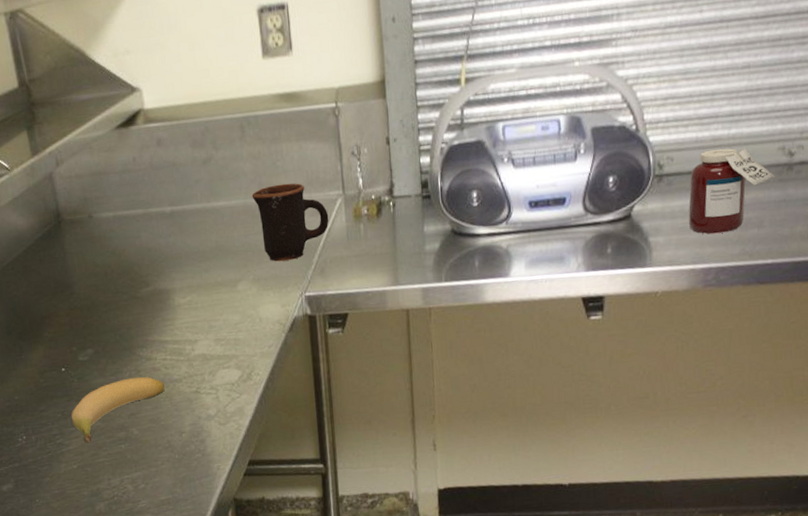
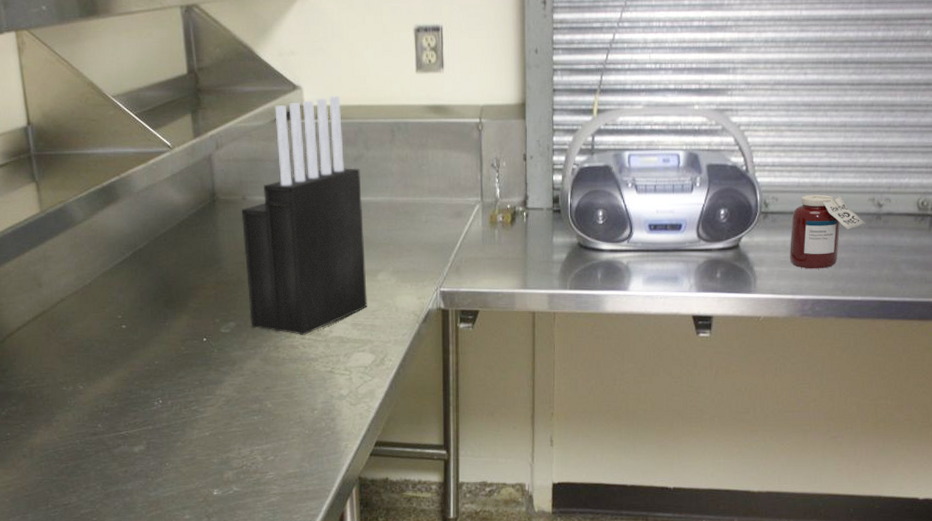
banana: present [71,377,165,443] -> none [208,353,301,412]
knife block: none [88,93,229,357] -> present [241,95,367,336]
mug: present [252,183,329,262] -> none [397,186,467,257]

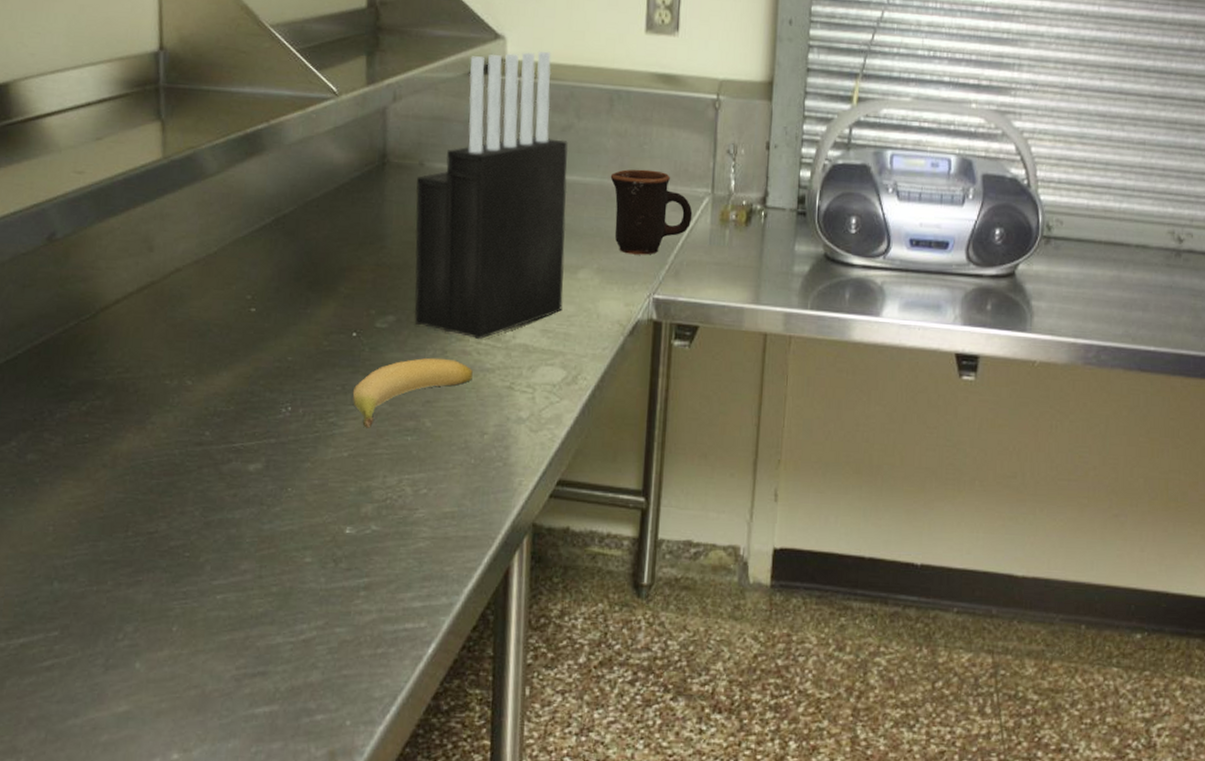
banana: none [208,353,301,412] -> present [352,357,473,428]
mug: none [397,186,467,257] -> present [610,169,693,255]
jar: present [789,194,867,269] -> none [1073,220,1164,310]

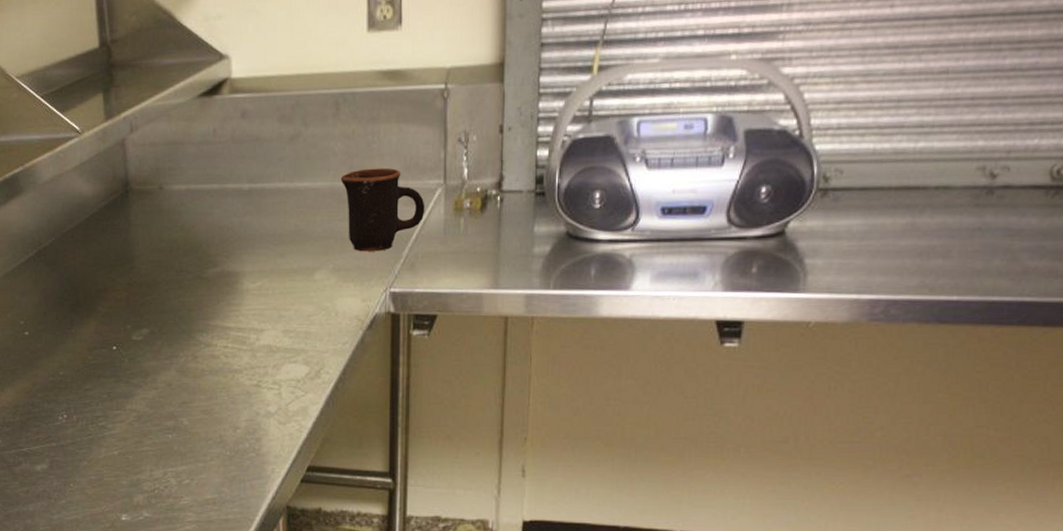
banana: present [352,357,473,428] -> none [117,363,222,429]
knife block: present [414,51,569,340] -> none [157,64,302,344]

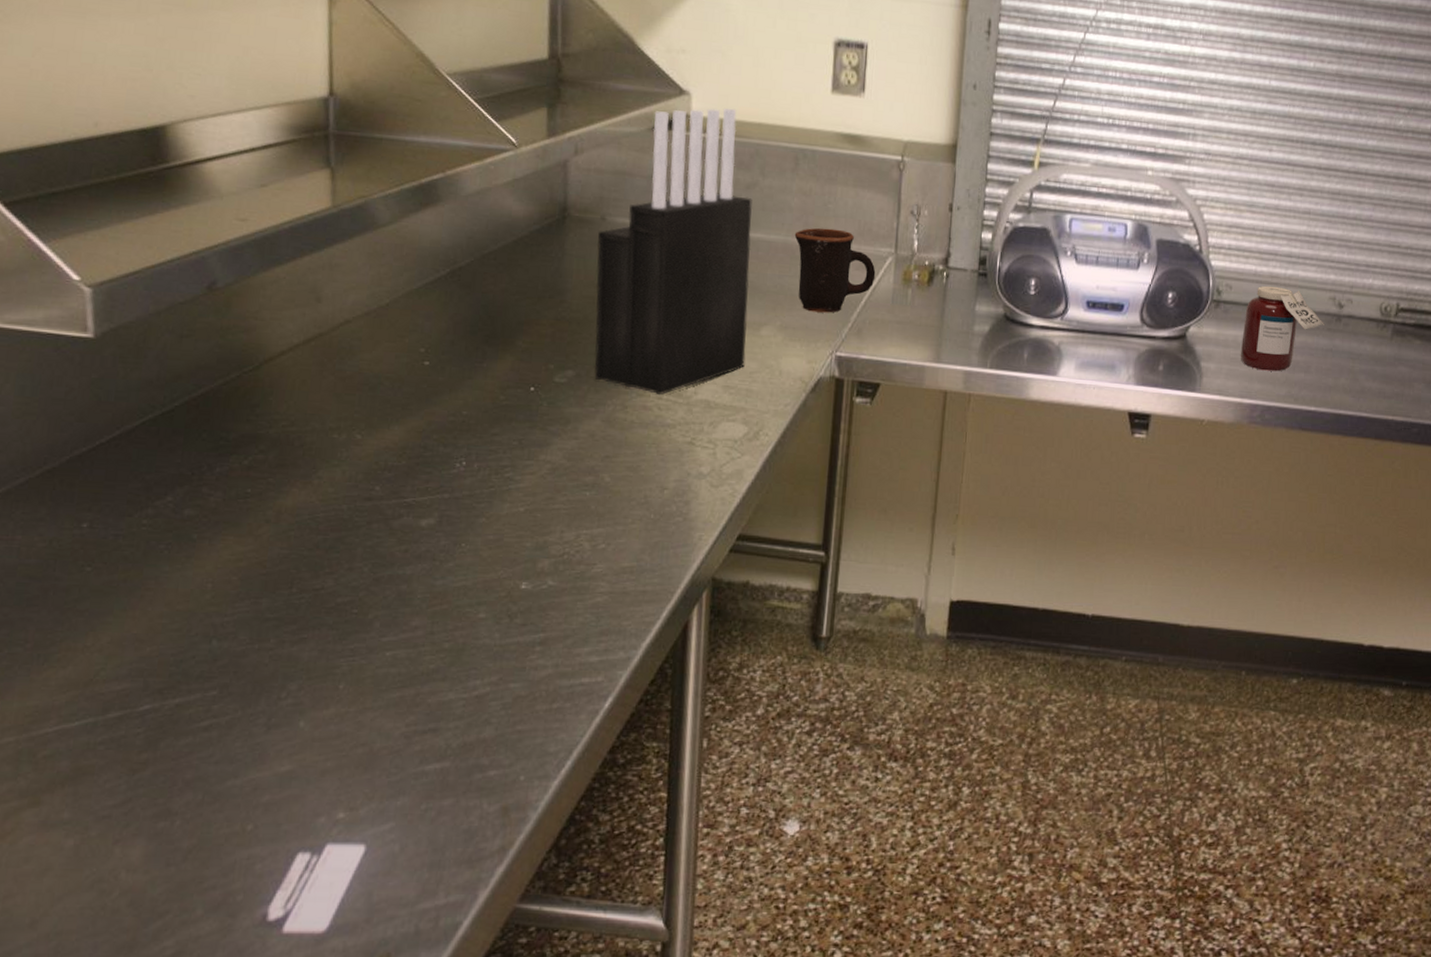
knife block: none [157,64,302,344] -> present [594,107,753,396]
jar: none [855,163,972,261] -> present [1240,285,1326,372]

